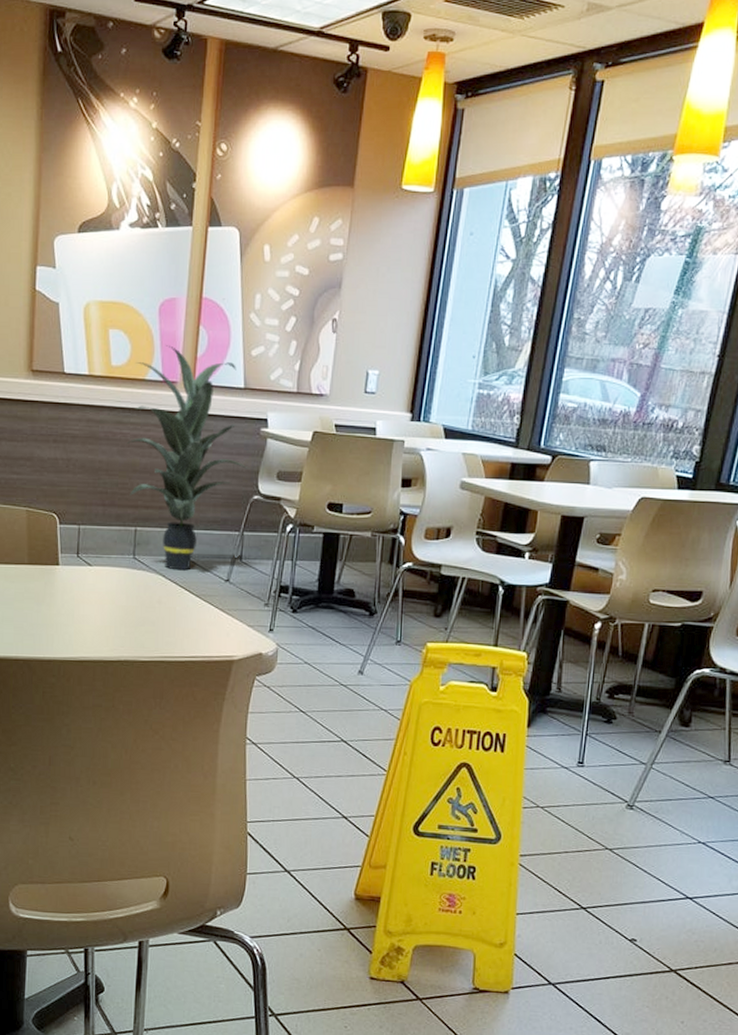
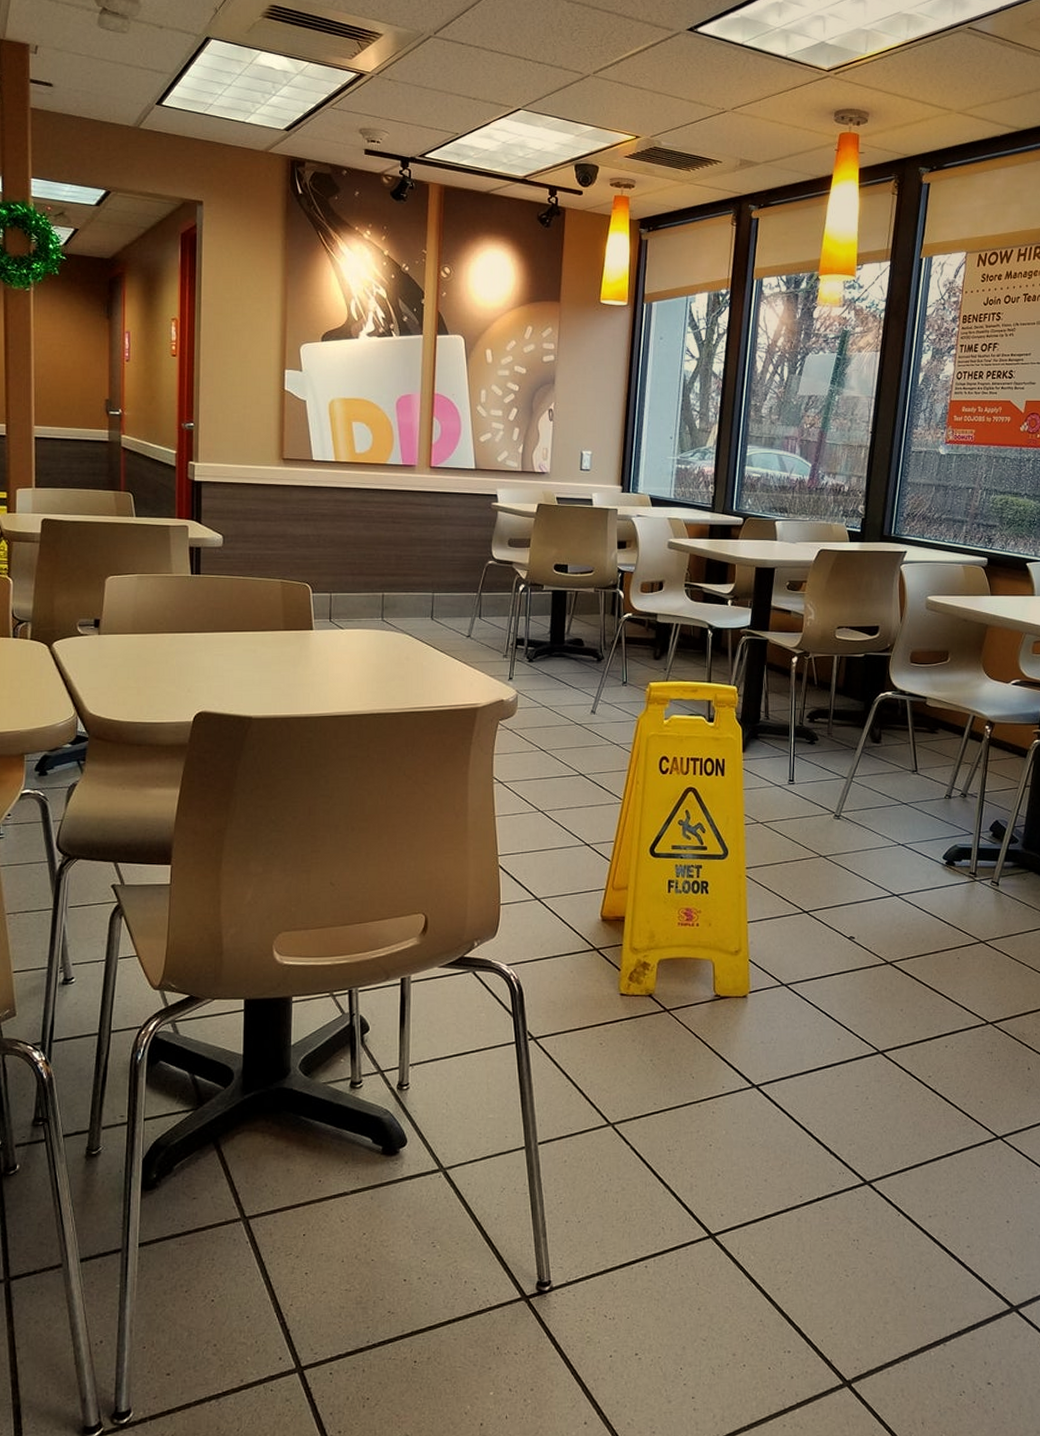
indoor plant: present [127,345,250,571] -> none [372,434,484,630]

